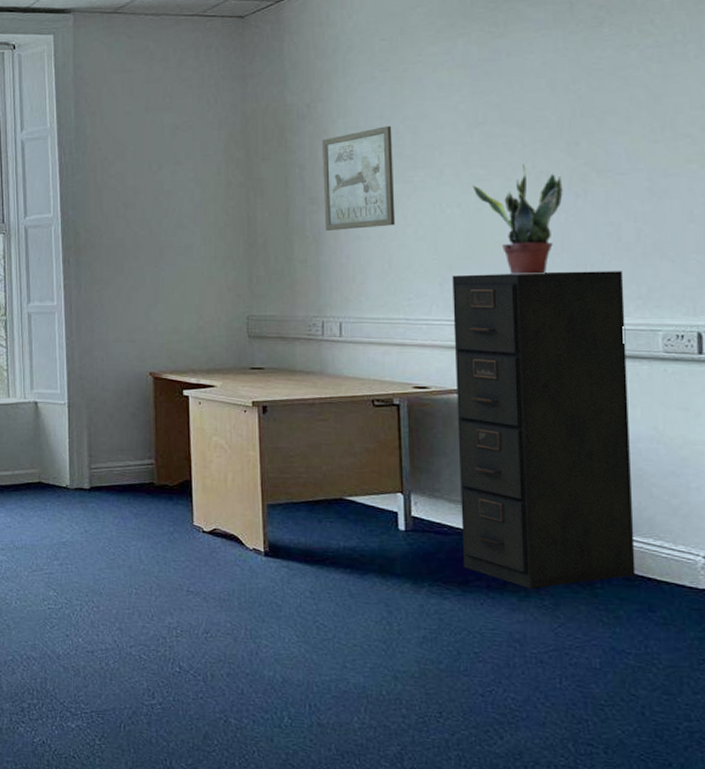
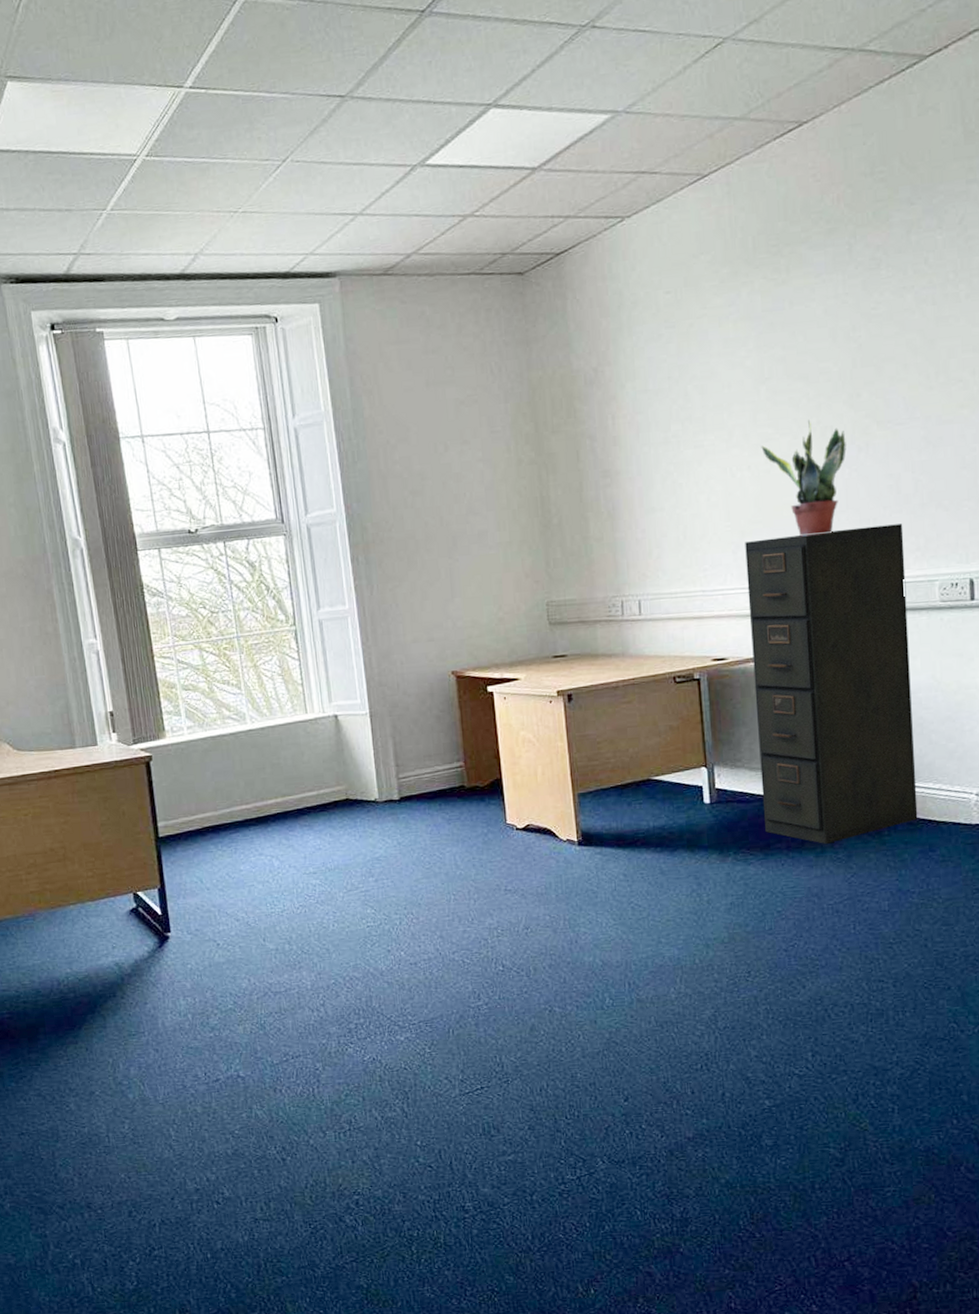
wall art: present [321,126,396,232] -> none [611,387,688,506]

